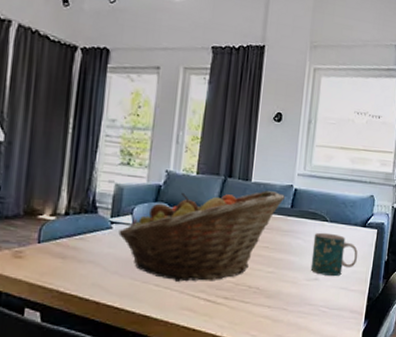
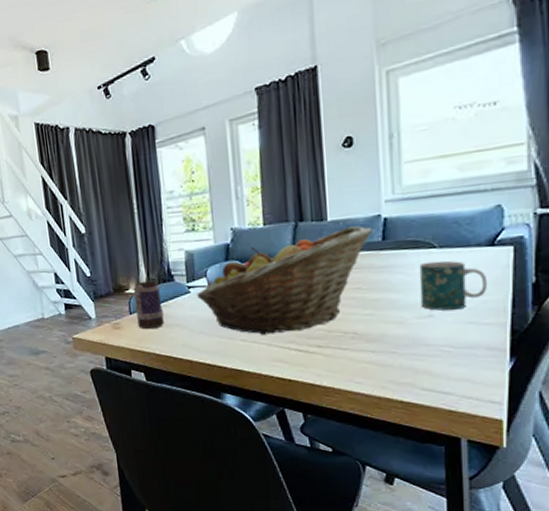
mug: none [45,208,79,263] -> present [133,280,164,330]

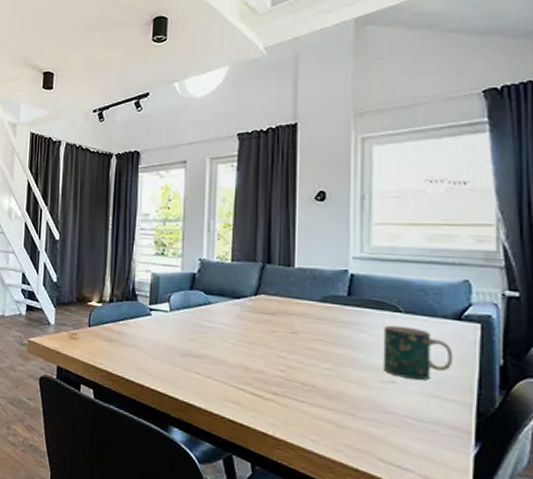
mug: present [133,280,164,330] -> none [94,295,122,346]
fruit basket: present [197,226,372,335] -> none [157,277,338,374]

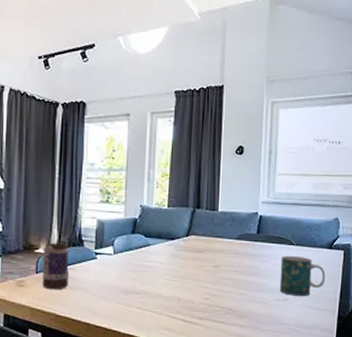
mug: none [94,295,122,346] -> present [42,242,69,290]

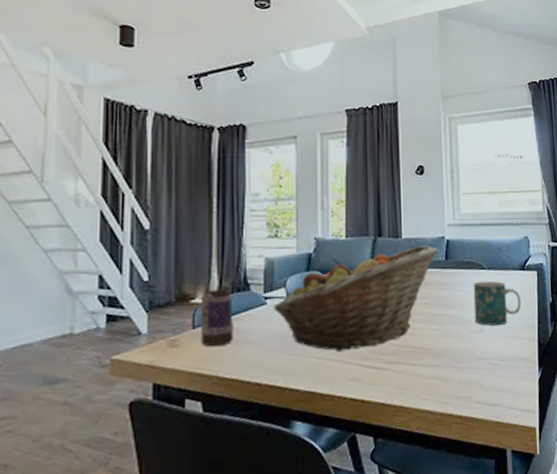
fruit basket: none [102,219,251,304] -> present [274,245,438,352]

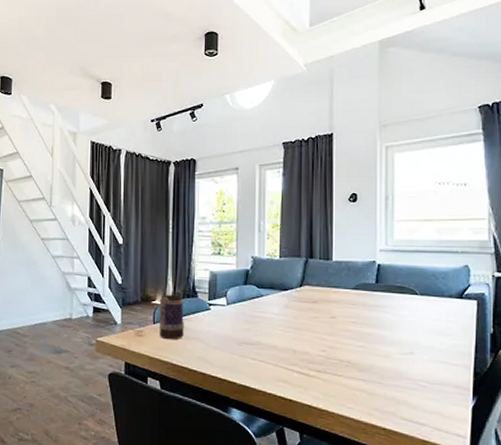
fruit basket: present [274,245,438,352] -> none [216,268,368,356]
mug: present [473,281,522,326] -> none [403,306,457,350]

